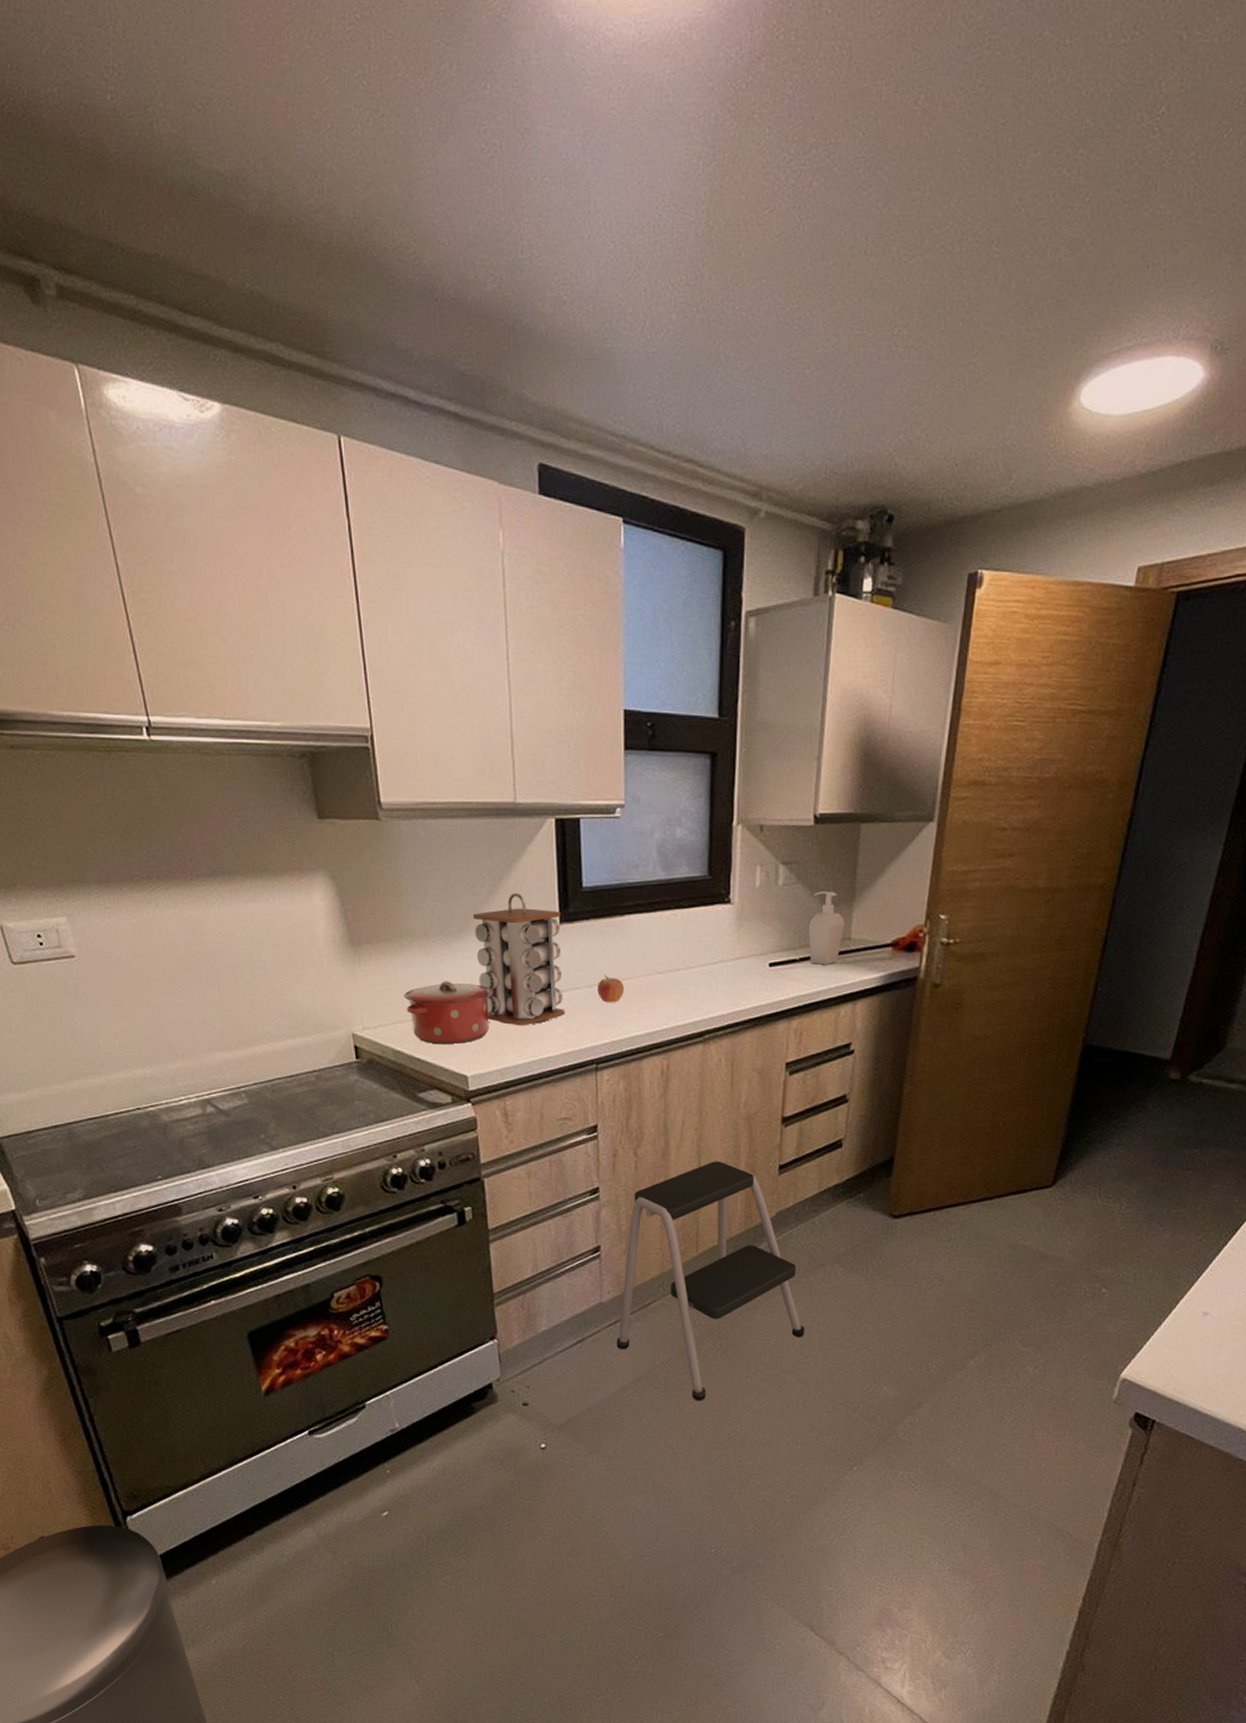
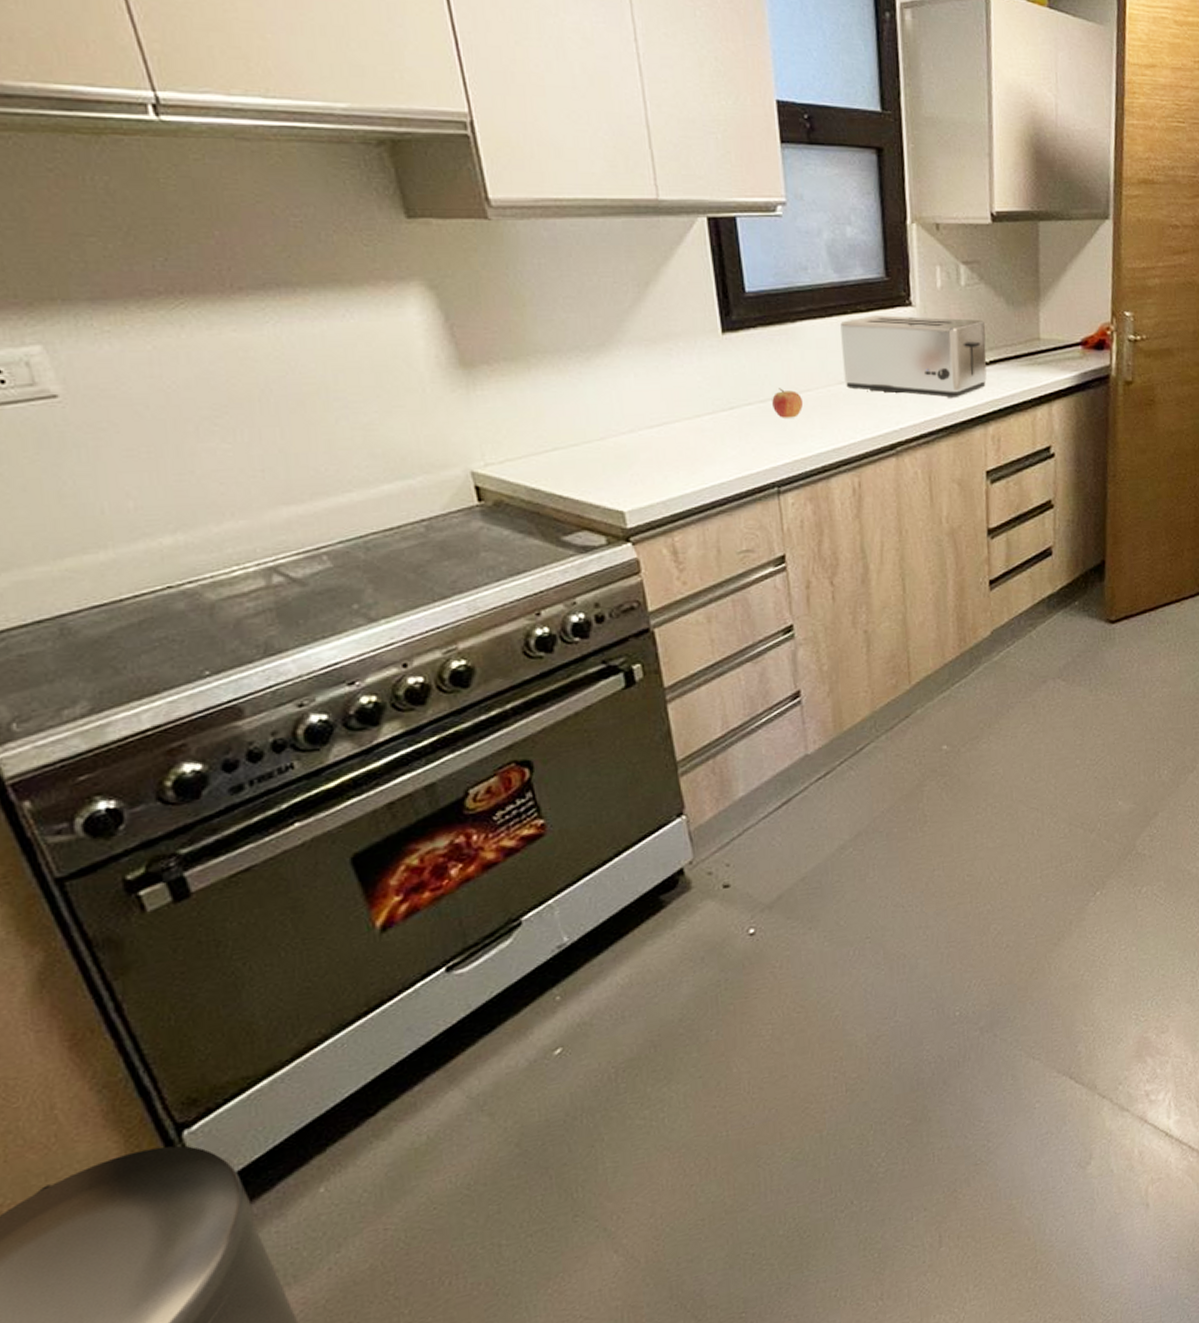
casserole: present [404,981,492,1045] -> none [536,403,647,478]
spice rack: present [473,892,565,1026] -> none [617,299,737,451]
step stool: present [616,1161,805,1400] -> none [828,582,1033,848]
toaster: none [663,911,798,991] -> present [840,315,987,398]
soap bottle: present [808,890,845,965] -> none [995,290,1033,367]

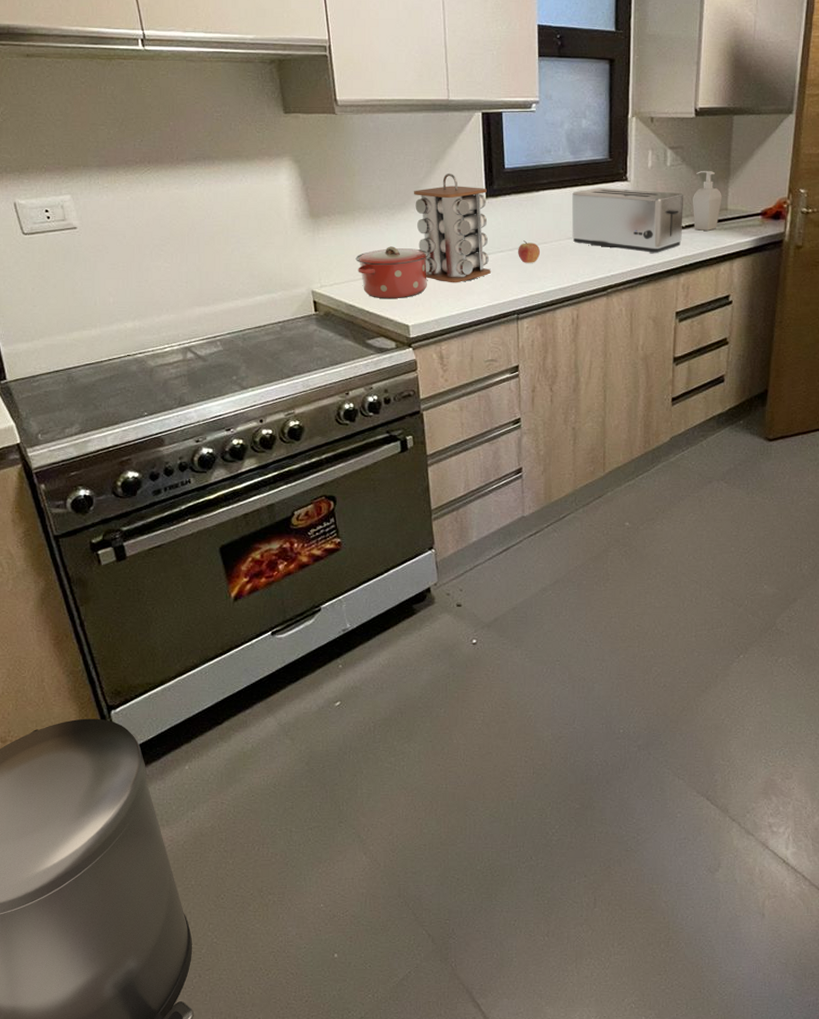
casserole: none [536,403,647,478] -> present [355,246,429,299]
spice rack: none [617,299,737,451] -> present [414,173,491,283]
soap bottle: none [995,290,1033,367] -> present [692,170,722,231]

